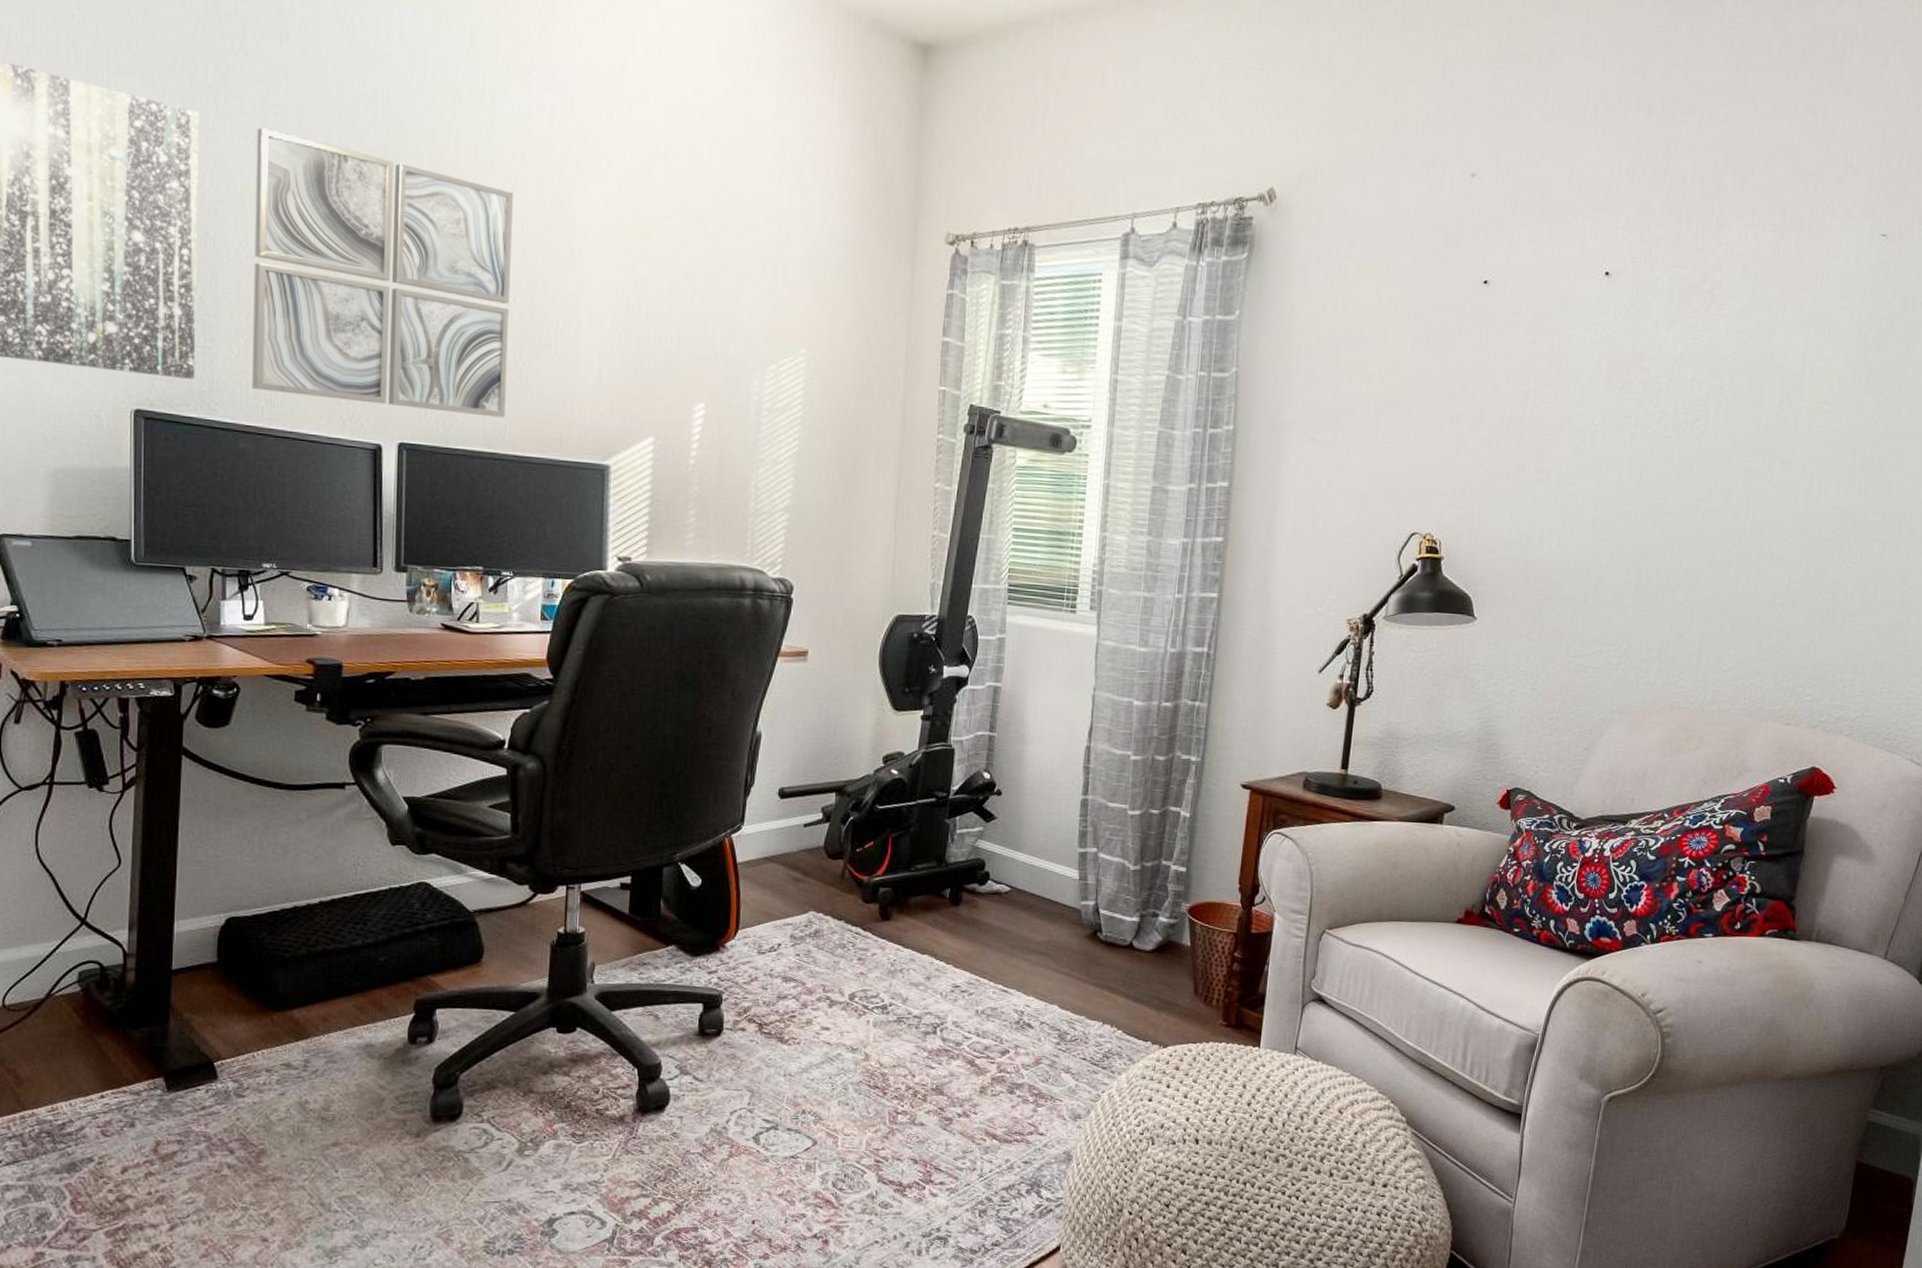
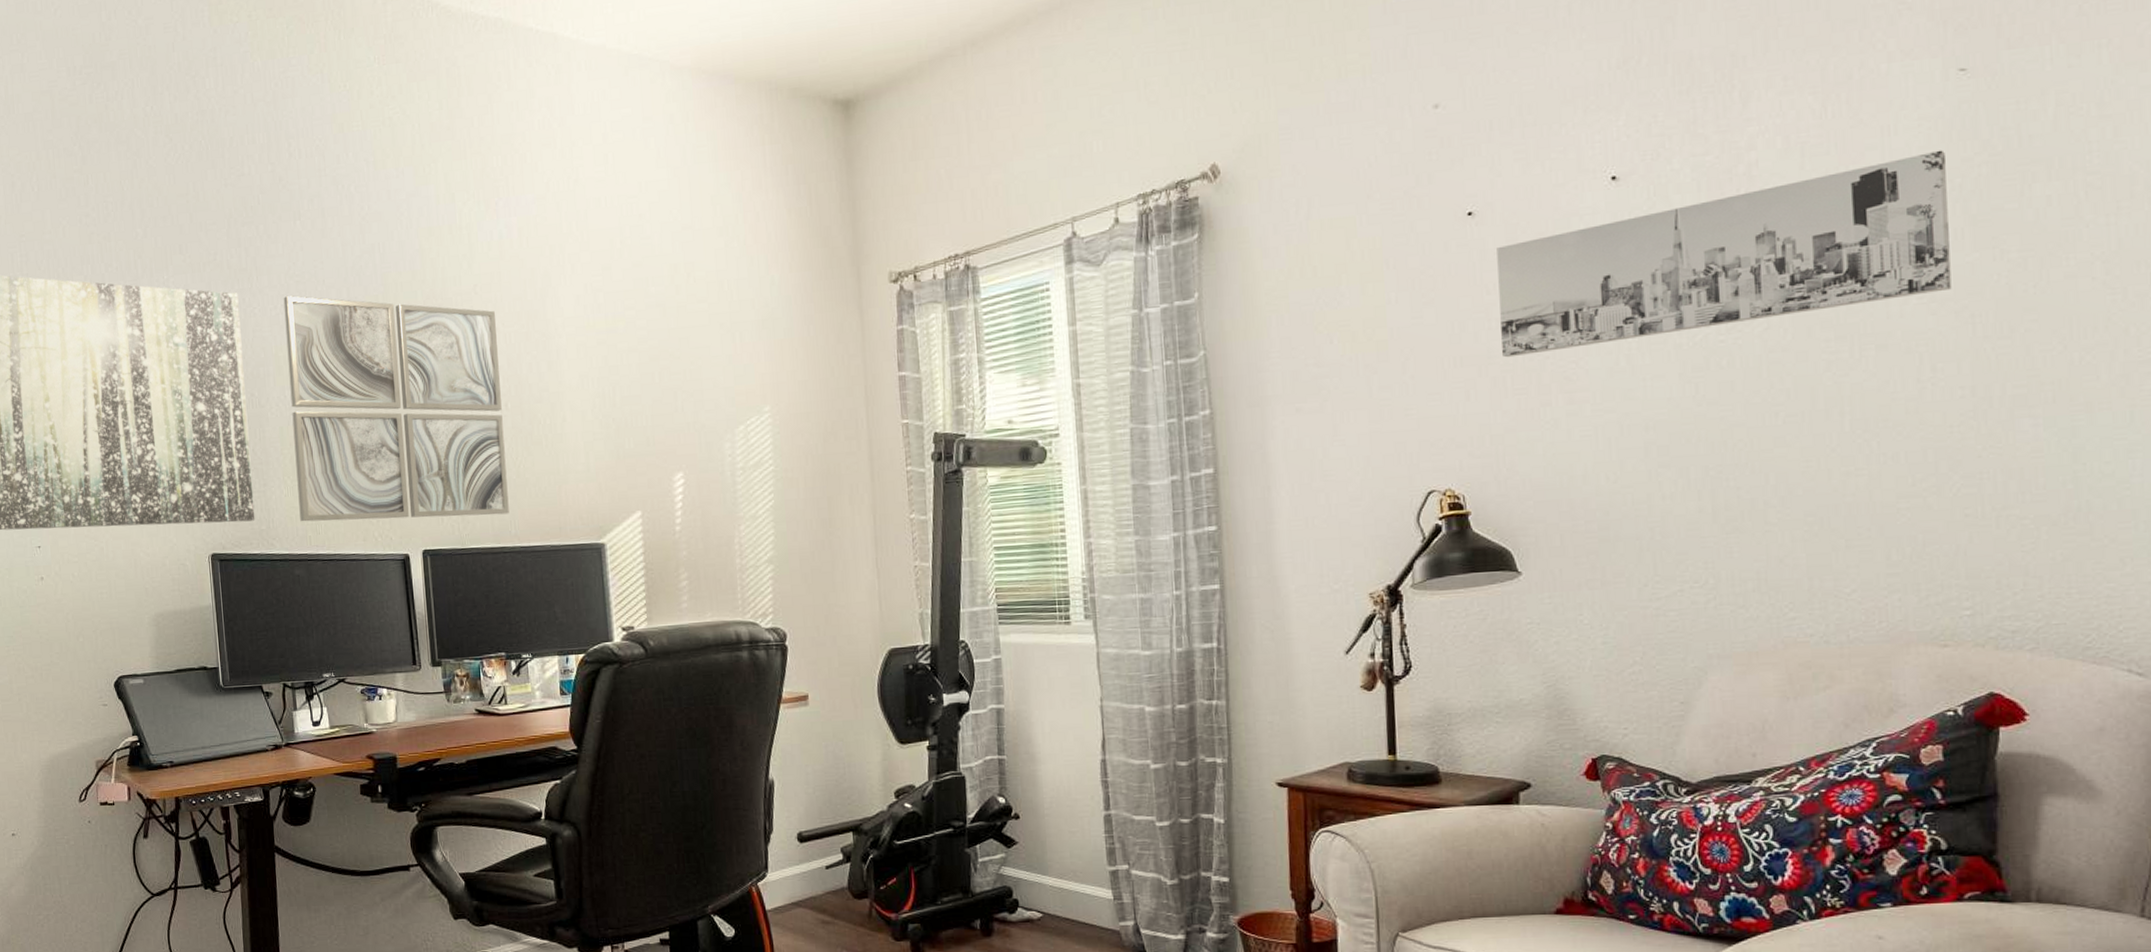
wall art: none [1492,301,1859,424] -> present [1497,150,1952,358]

